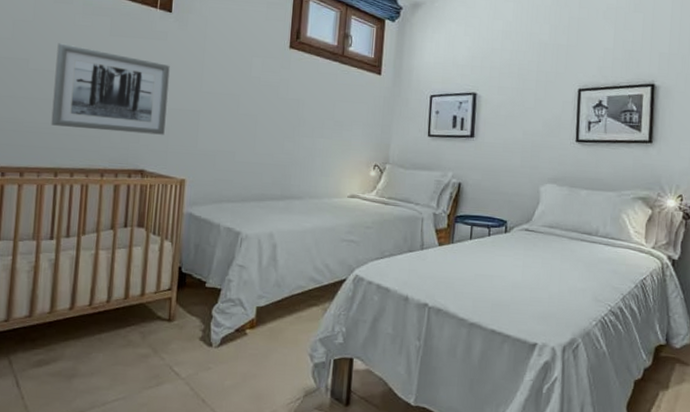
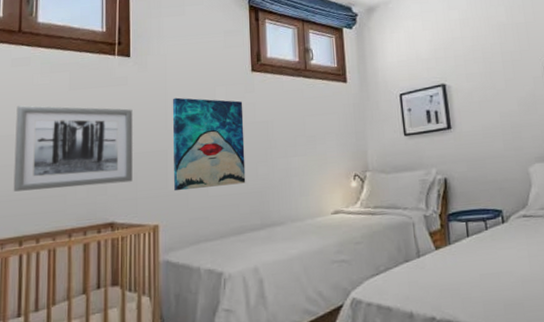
wall art: none [203,61,278,155] -> present [172,97,246,192]

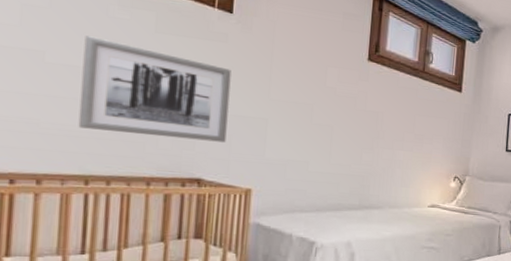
wall art: present [172,97,246,192] -> none [272,68,355,166]

